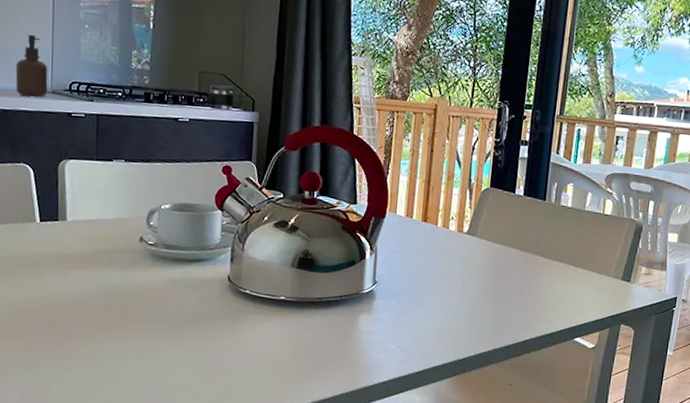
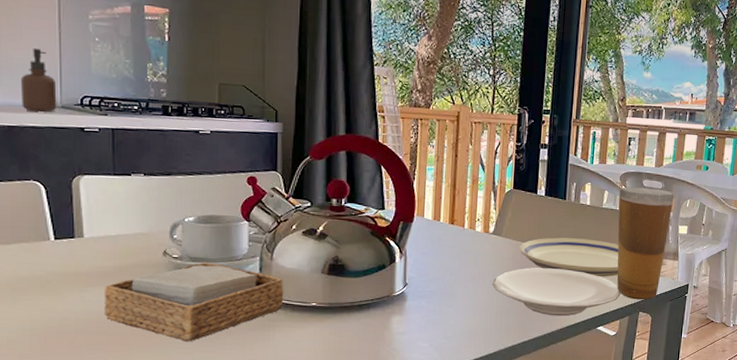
napkin holder: none [82,250,254,329] -> present [104,262,284,342]
jar: present [208,84,235,111] -> none [230,96,257,122]
saucer: none [464,271,602,325] -> present [492,268,621,317]
plate: none [494,240,602,285] -> present [519,237,619,277]
beverage cup: none [597,189,665,312] -> present [617,186,675,300]

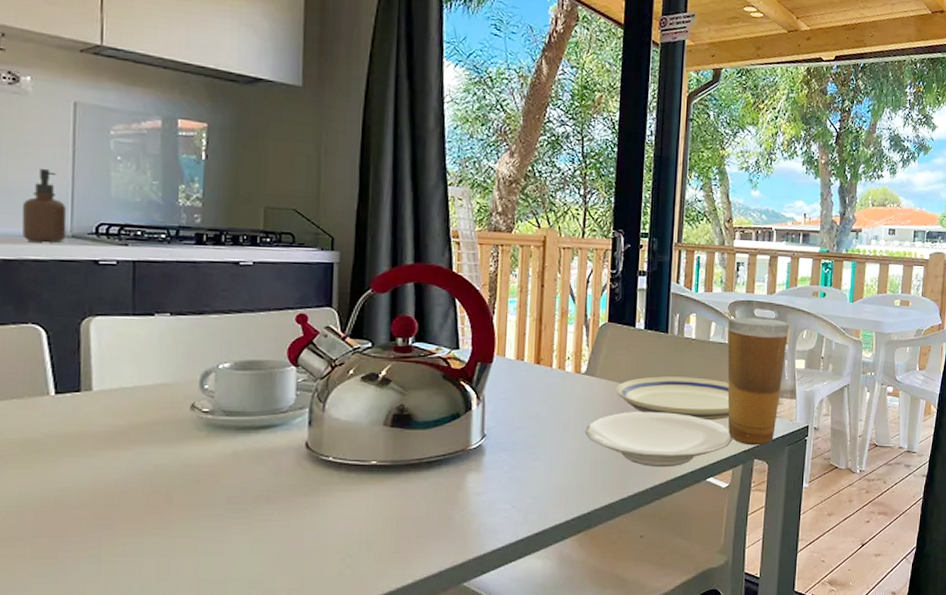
napkin holder: present [104,262,284,342] -> none [113,416,338,514]

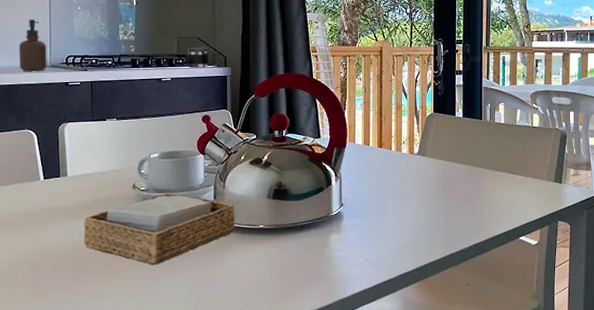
napkin holder: none [113,416,338,514] -> present [83,192,235,265]
jar: none [277,221,310,251] -> present [187,47,209,68]
saucer: present [585,412,733,468] -> none [419,184,539,229]
plate: present [615,376,730,421] -> none [442,154,535,190]
beverage cup: present [727,317,790,446] -> none [531,104,583,210]

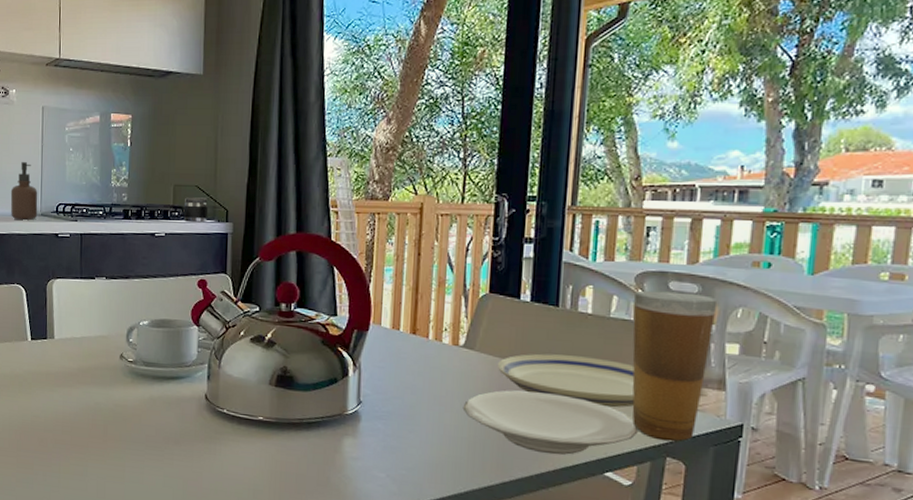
napkin holder: present [83,192,235,265] -> none [68,367,231,449]
saucer: none [419,184,539,229] -> present [462,390,639,455]
plate: none [442,154,535,190] -> present [497,353,635,408]
beverage cup: none [531,104,583,210] -> present [632,290,718,442]

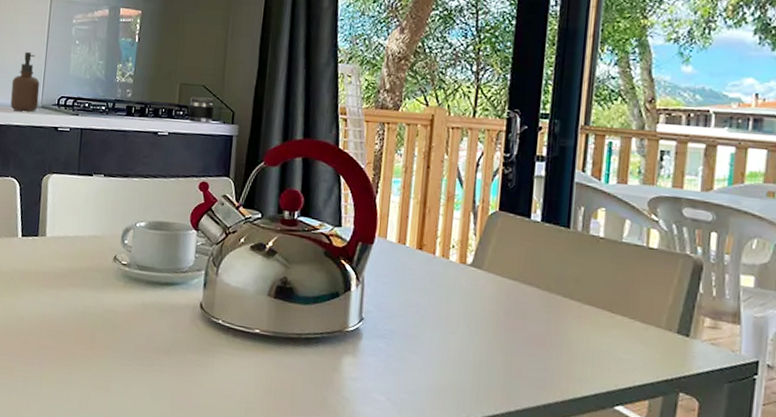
saucer: present [462,390,639,455] -> none [468,314,651,385]
plate: present [497,353,635,408] -> none [505,276,647,337]
beverage cup: present [632,290,718,442] -> none [644,216,733,377]

